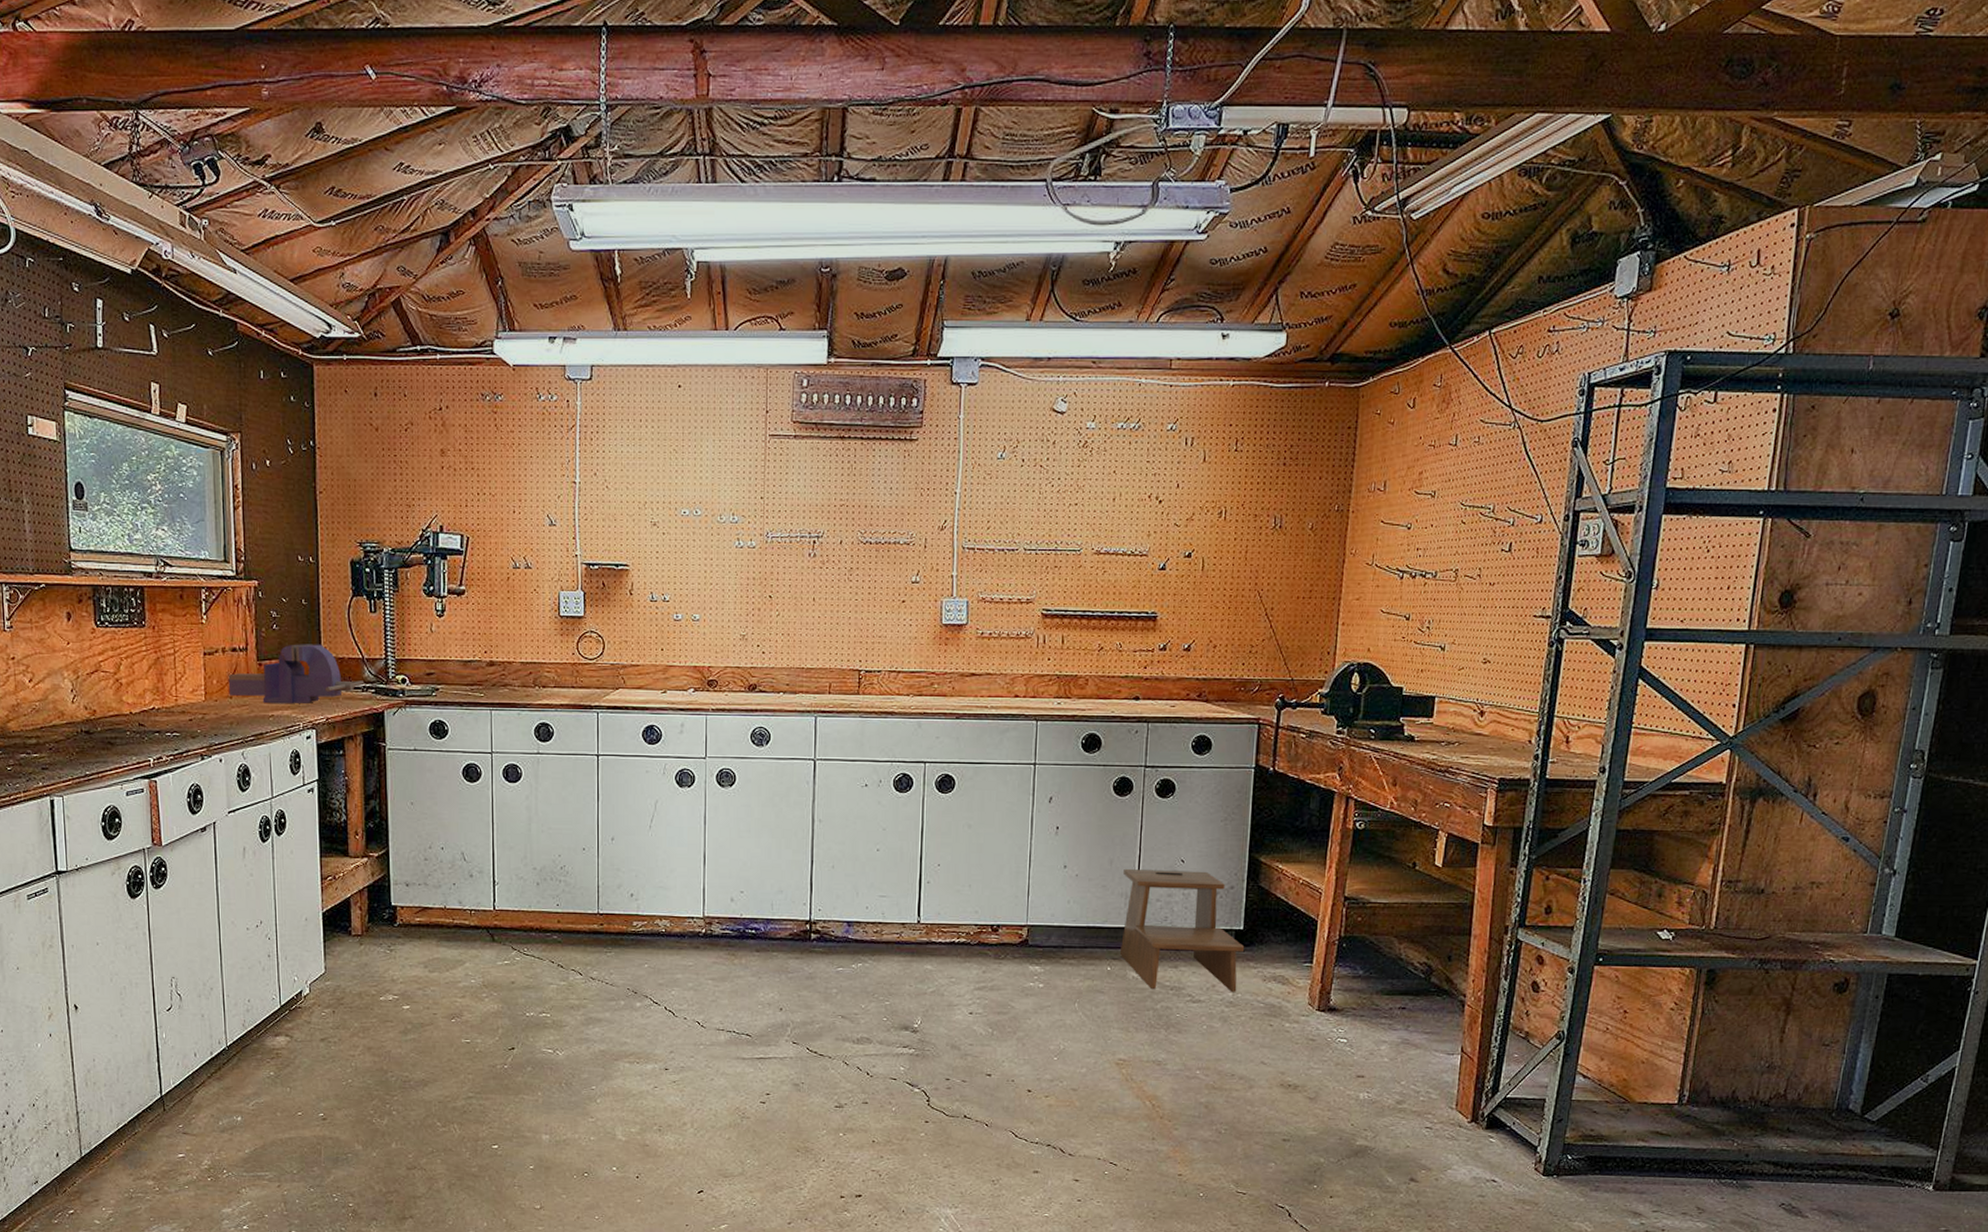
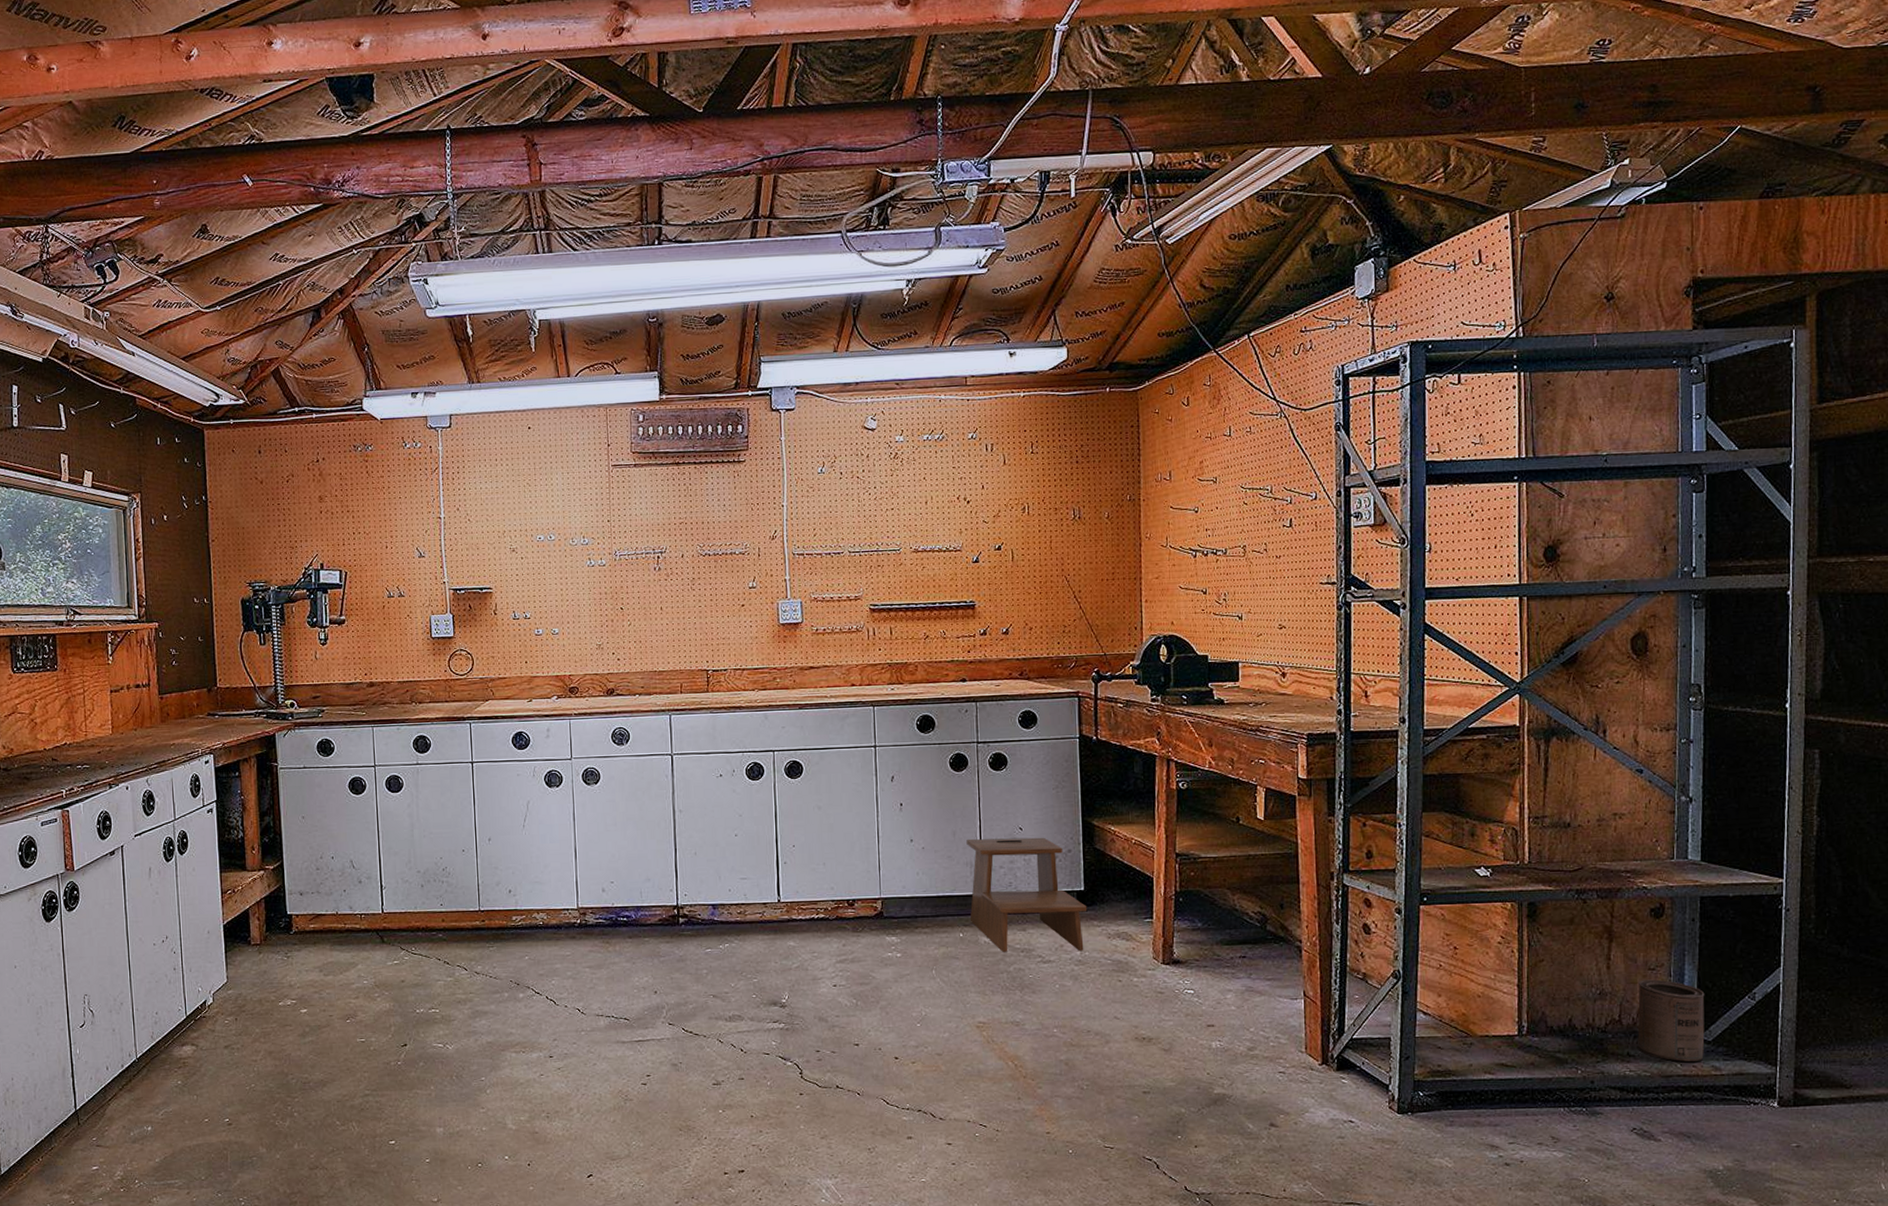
bench vise: present [228,644,365,703] -> none [132,676,257,733]
paint can: none [1798,1055,1877,1143] -> present [1636,979,1705,1064]

